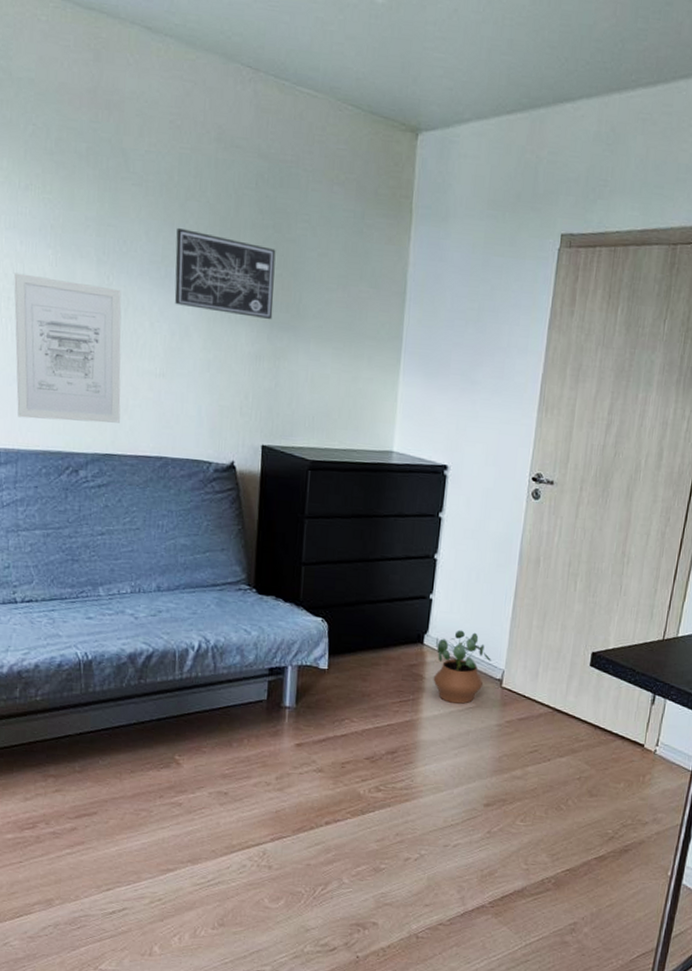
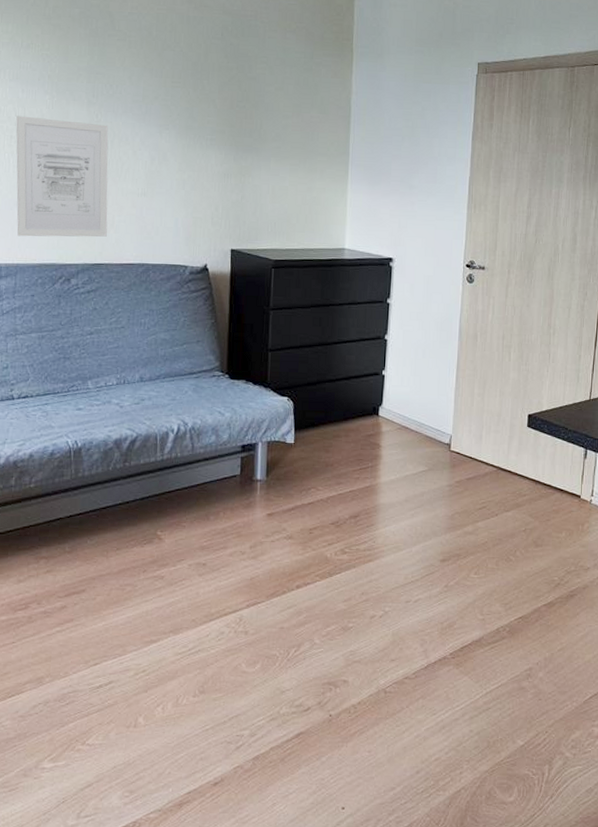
wall art: present [174,227,276,320] -> none [154,72,240,144]
potted plant: present [433,630,491,704] -> none [389,401,440,468]

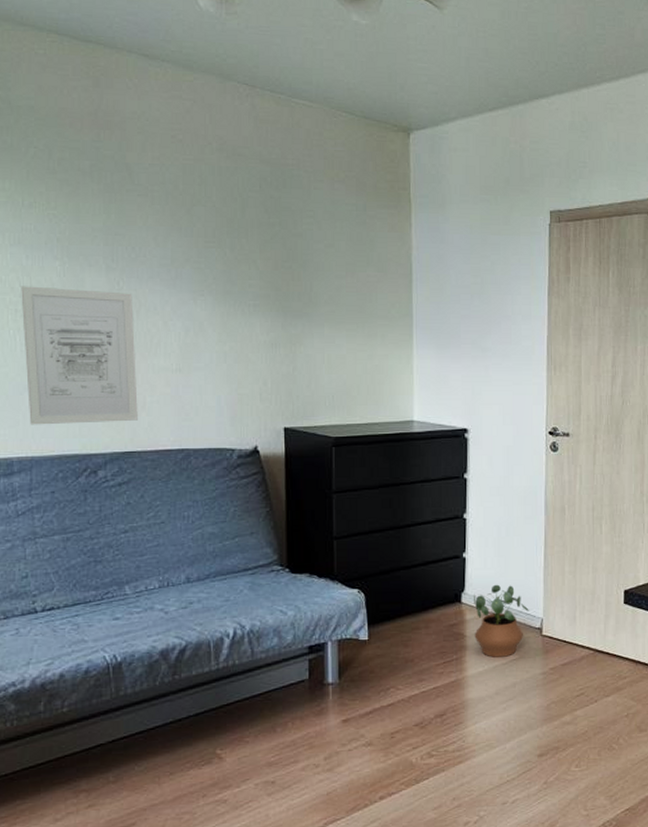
potted plant: none [389,401,440,468] -> present [474,584,529,657]

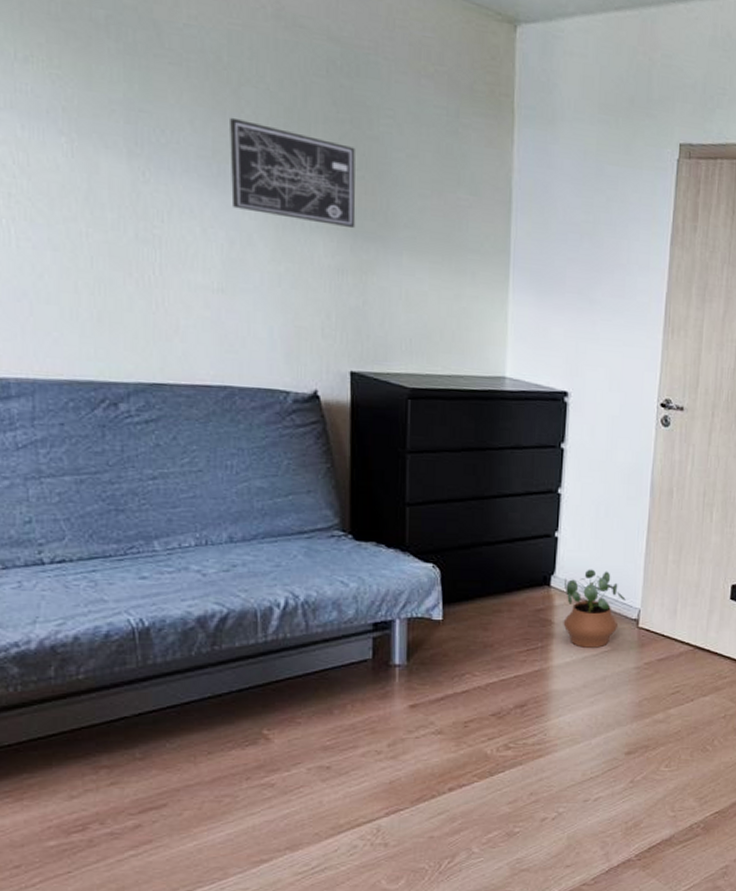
wall art: present [21,286,138,425] -> none [15,163,169,347]
wall art: none [185,231,285,310] -> present [230,117,356,229]

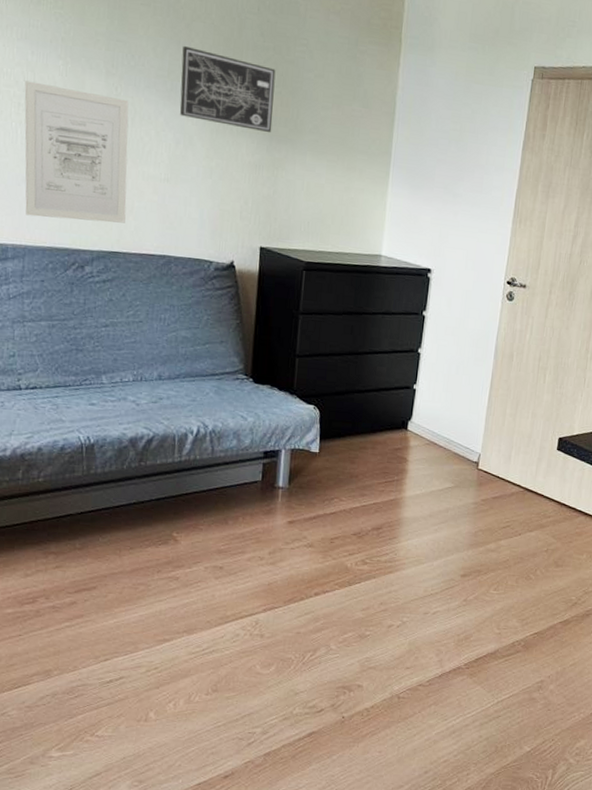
wall art: none [15,163,169,347] -> present [24,80,129,223]
potted plant: present [563,569,626,648] -> none [416,417,469,484]

